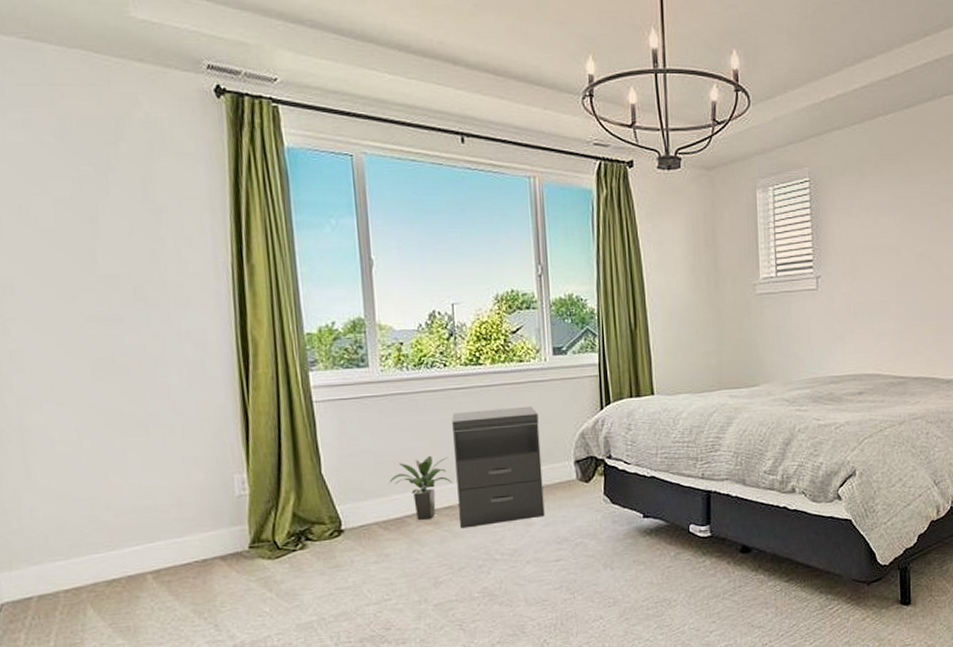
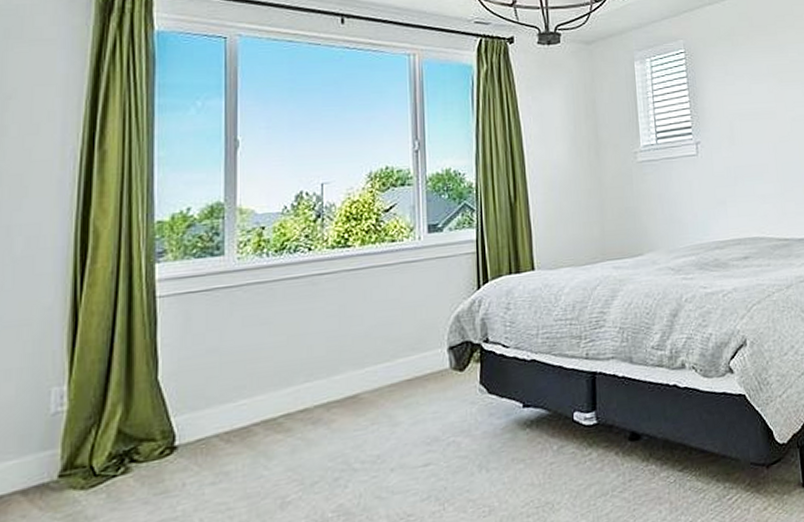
potted plant: present [389,455,453,520] -> none [236,351,310,428]
nightstand: present [452,406,545,529] -> none [314,289,413,435]

